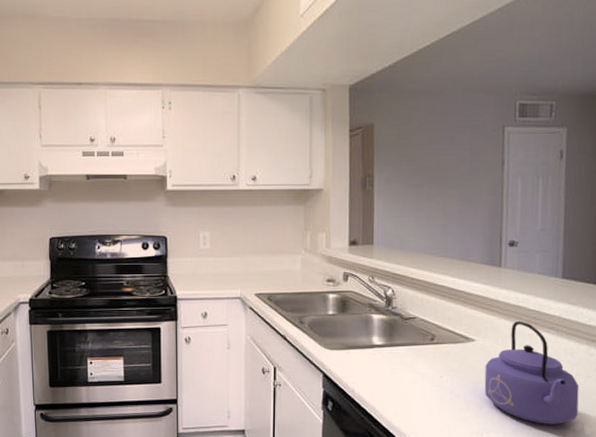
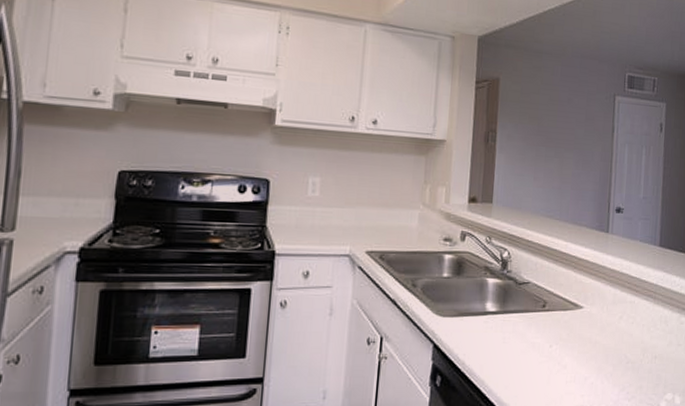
kettle: present [484,320,579,425] -> none [589,287,672,395]

